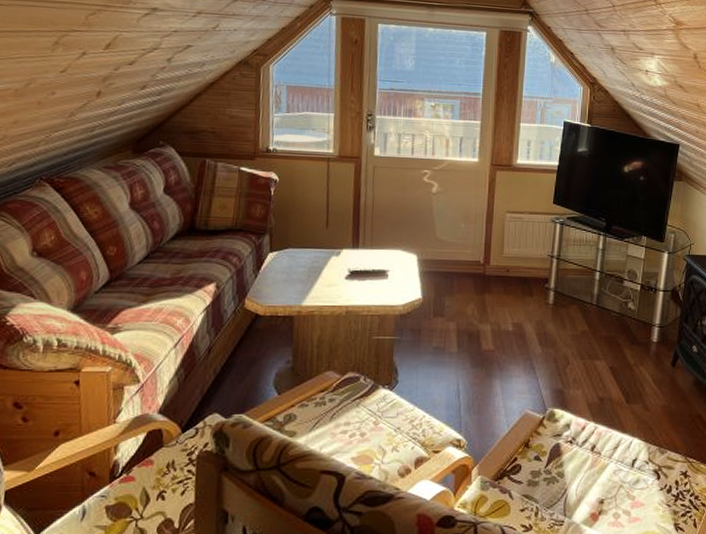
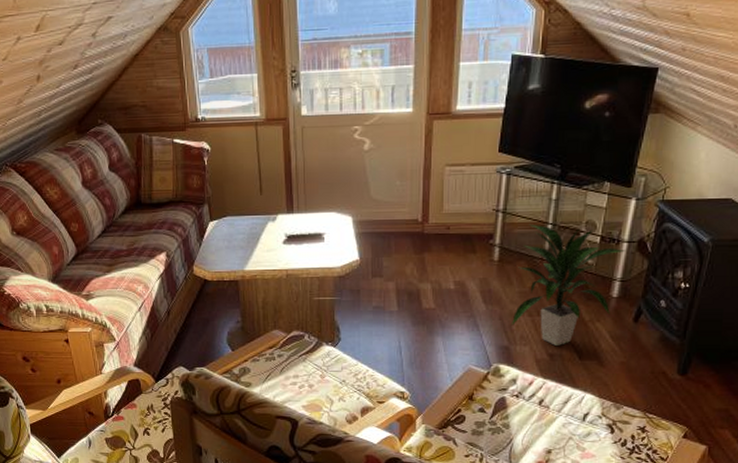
indoor plant: none [565,270,663,389] -> present [512,224,627,346]

